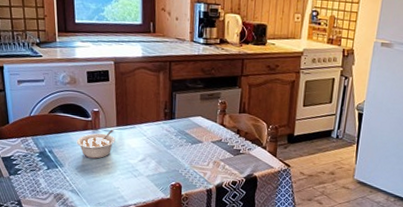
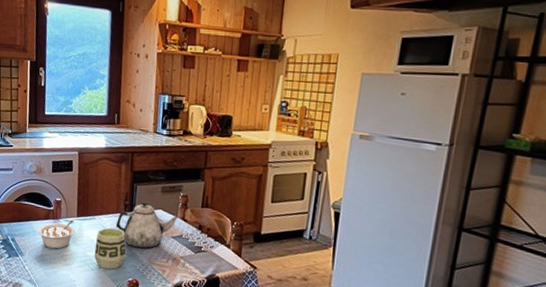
cup: none [136,136,169,175] -> present [94,228,127,270]
teapot: none [156,110,218,154] -> present [115,202,179,249]

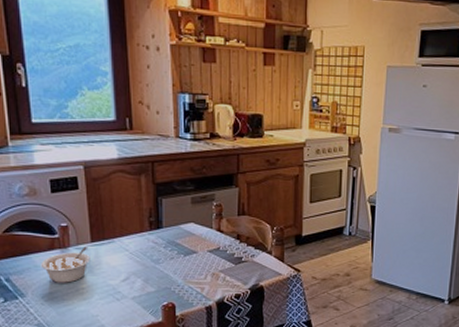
cup: present [94,228,127,270] -> none [118,250,158,297]
teapot: present [115,202,179,249] -> none [141,217,214,268]

